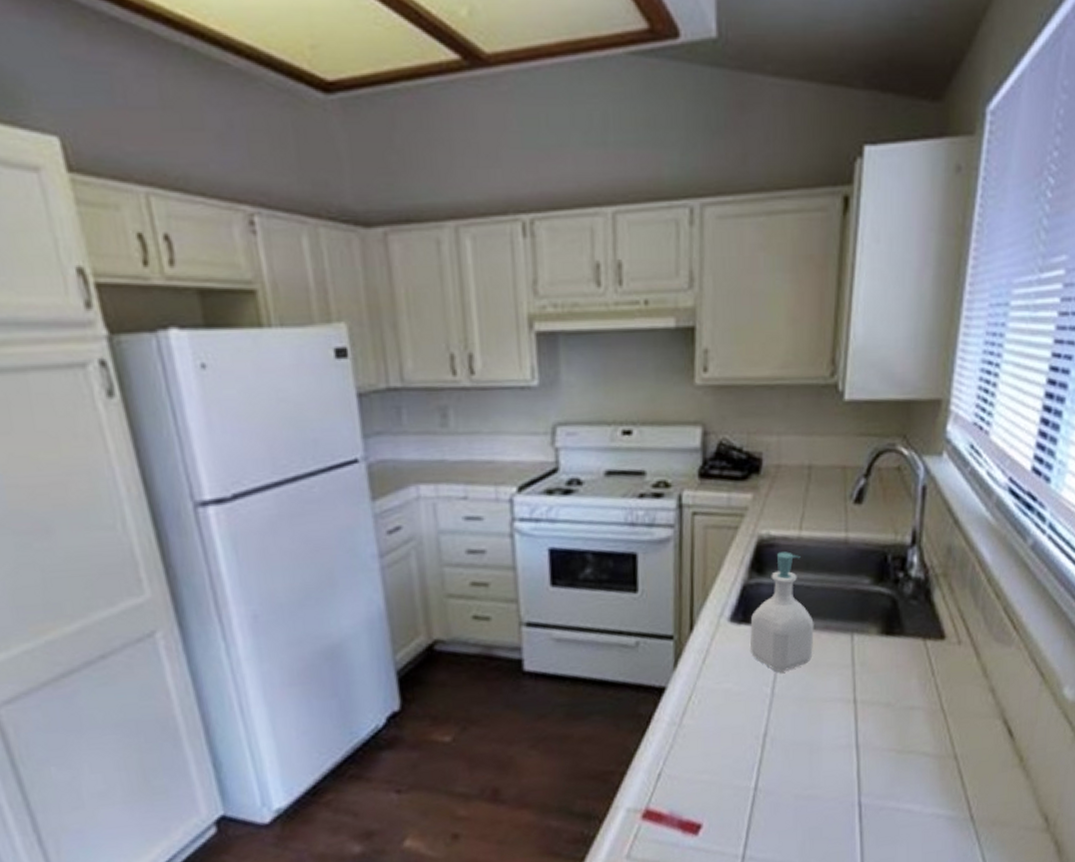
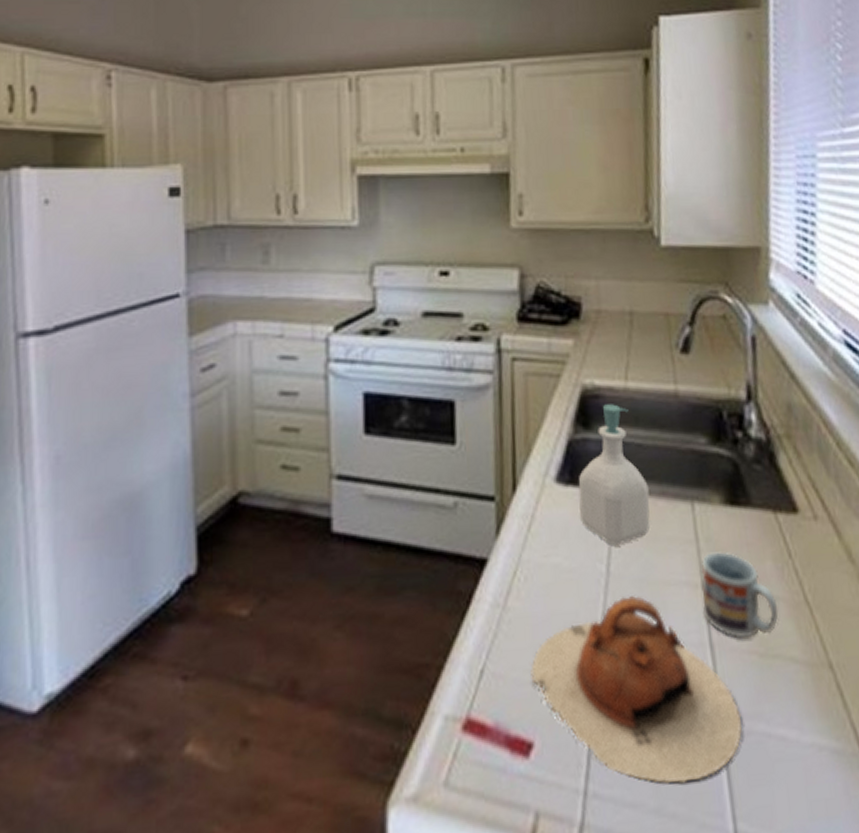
teapot: none [701,711,877,848] -> present [530,596,742,785]
cup: none [853,673,917,740] -> present [700,551,779,639]

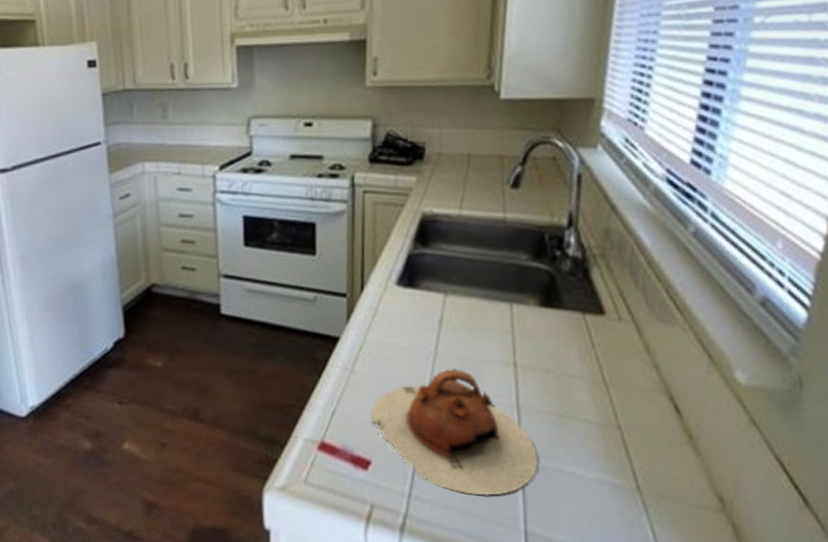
soap bottle: present [578,404,651,546] -> none [414,227,475,333]
cup: present [700,551,779,639] -> none [513,341,578,403]

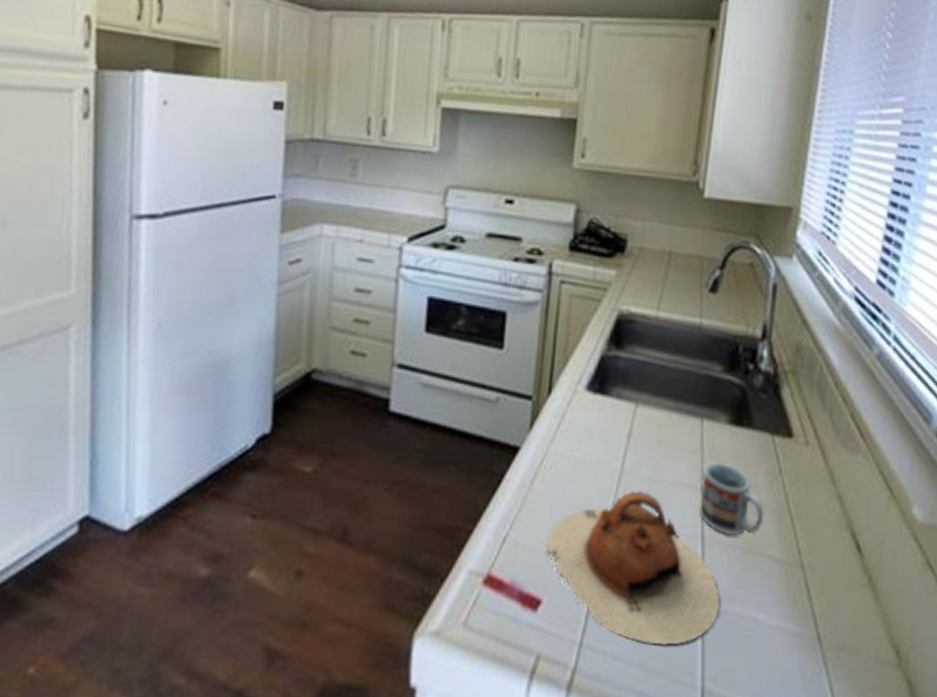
cup: none [513,341,578,403] -> present [700,462,764,536]

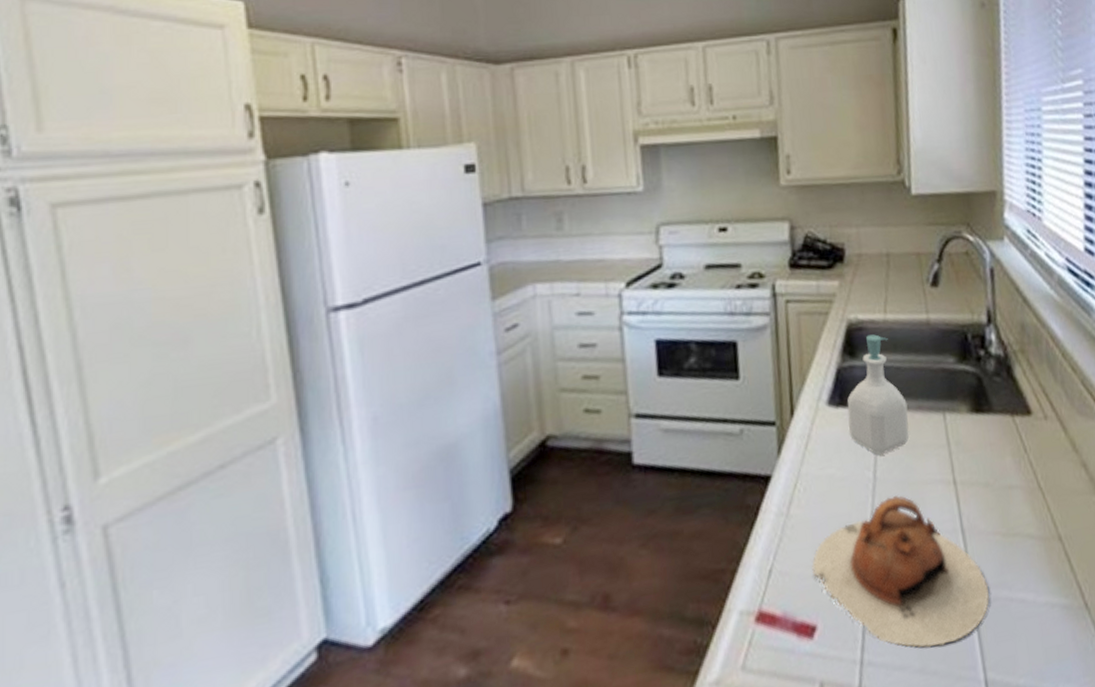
soap bottle: none [603,329,666,449] -> present [847,334,909,456]
cup: present [700,462,764,536] -> none [952,451,1017,523]

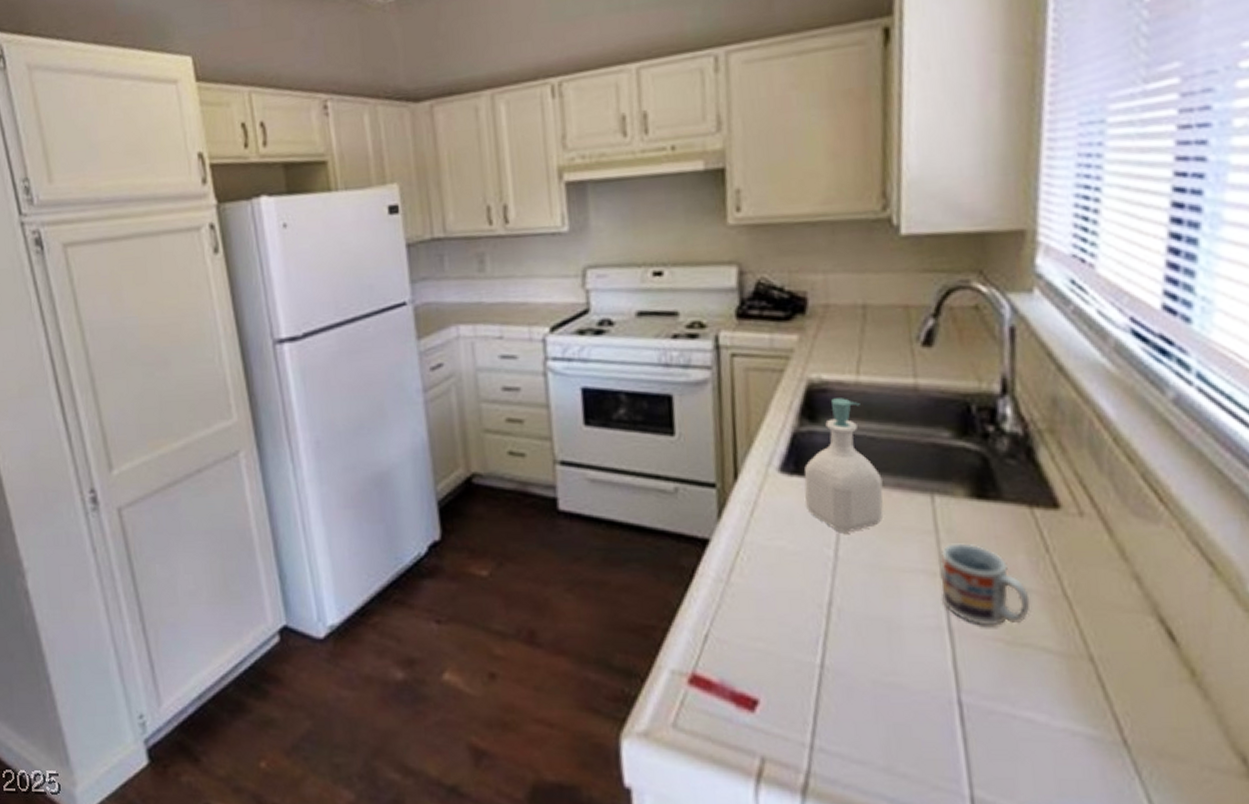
teapot: present [812,495,990,648] -> none [755,580,983,749]
cup: none [952,451,1017,523] -> present [940,543,1031,626]

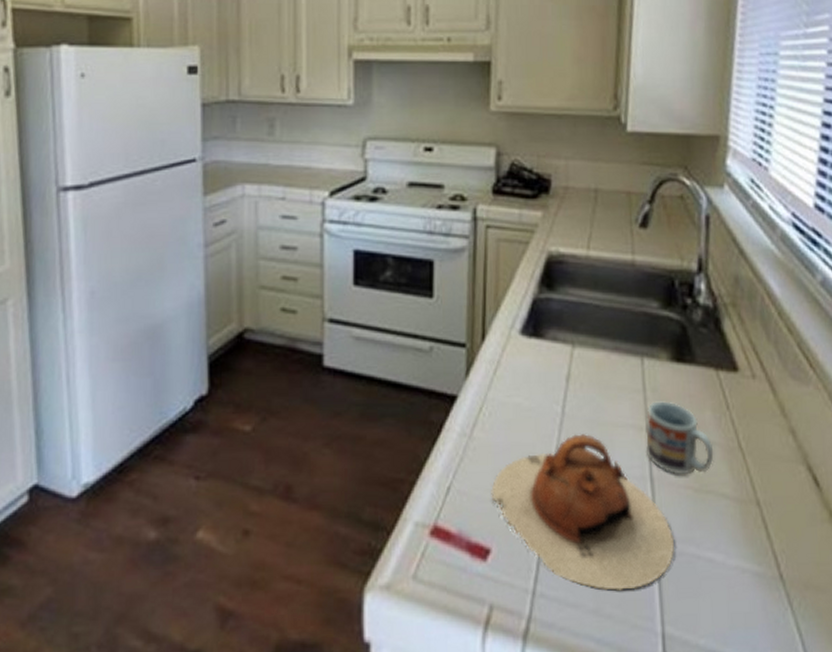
teapot: none [755,580,983,749] -> present [491,434,675,591]
soap bottle: present [803,398,884,533] -> none [540,269,604,391]

